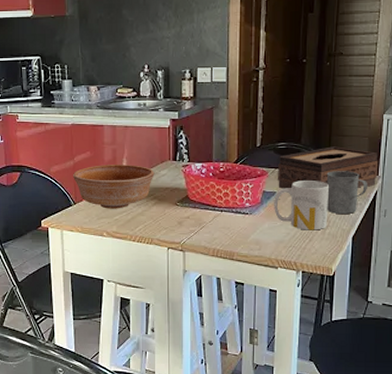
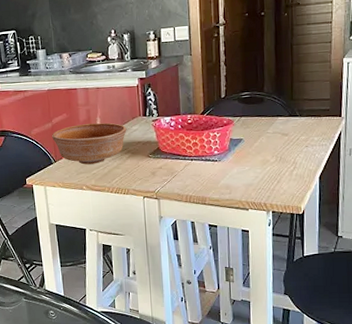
mug: present [274,181,330,230] -> none [241,125,295,173]
tissue box: present [278,146,379,189] -> none [243,92,341,136]
mug: present [326,171,367,214] -> none [290,114,331,156]

